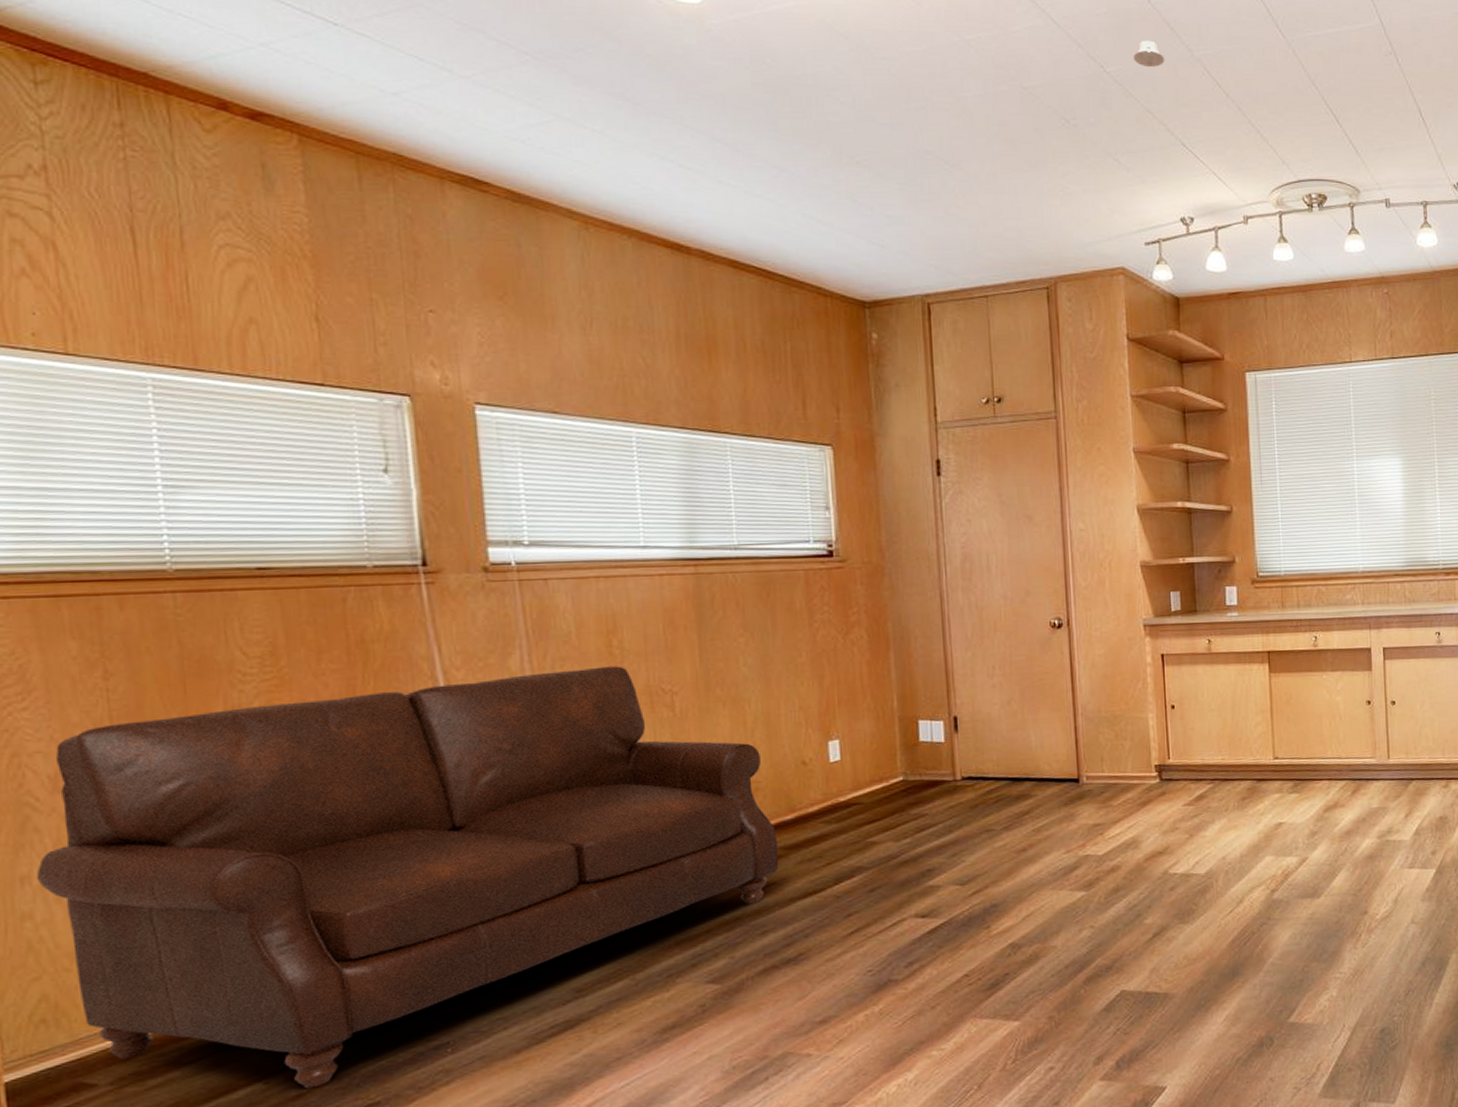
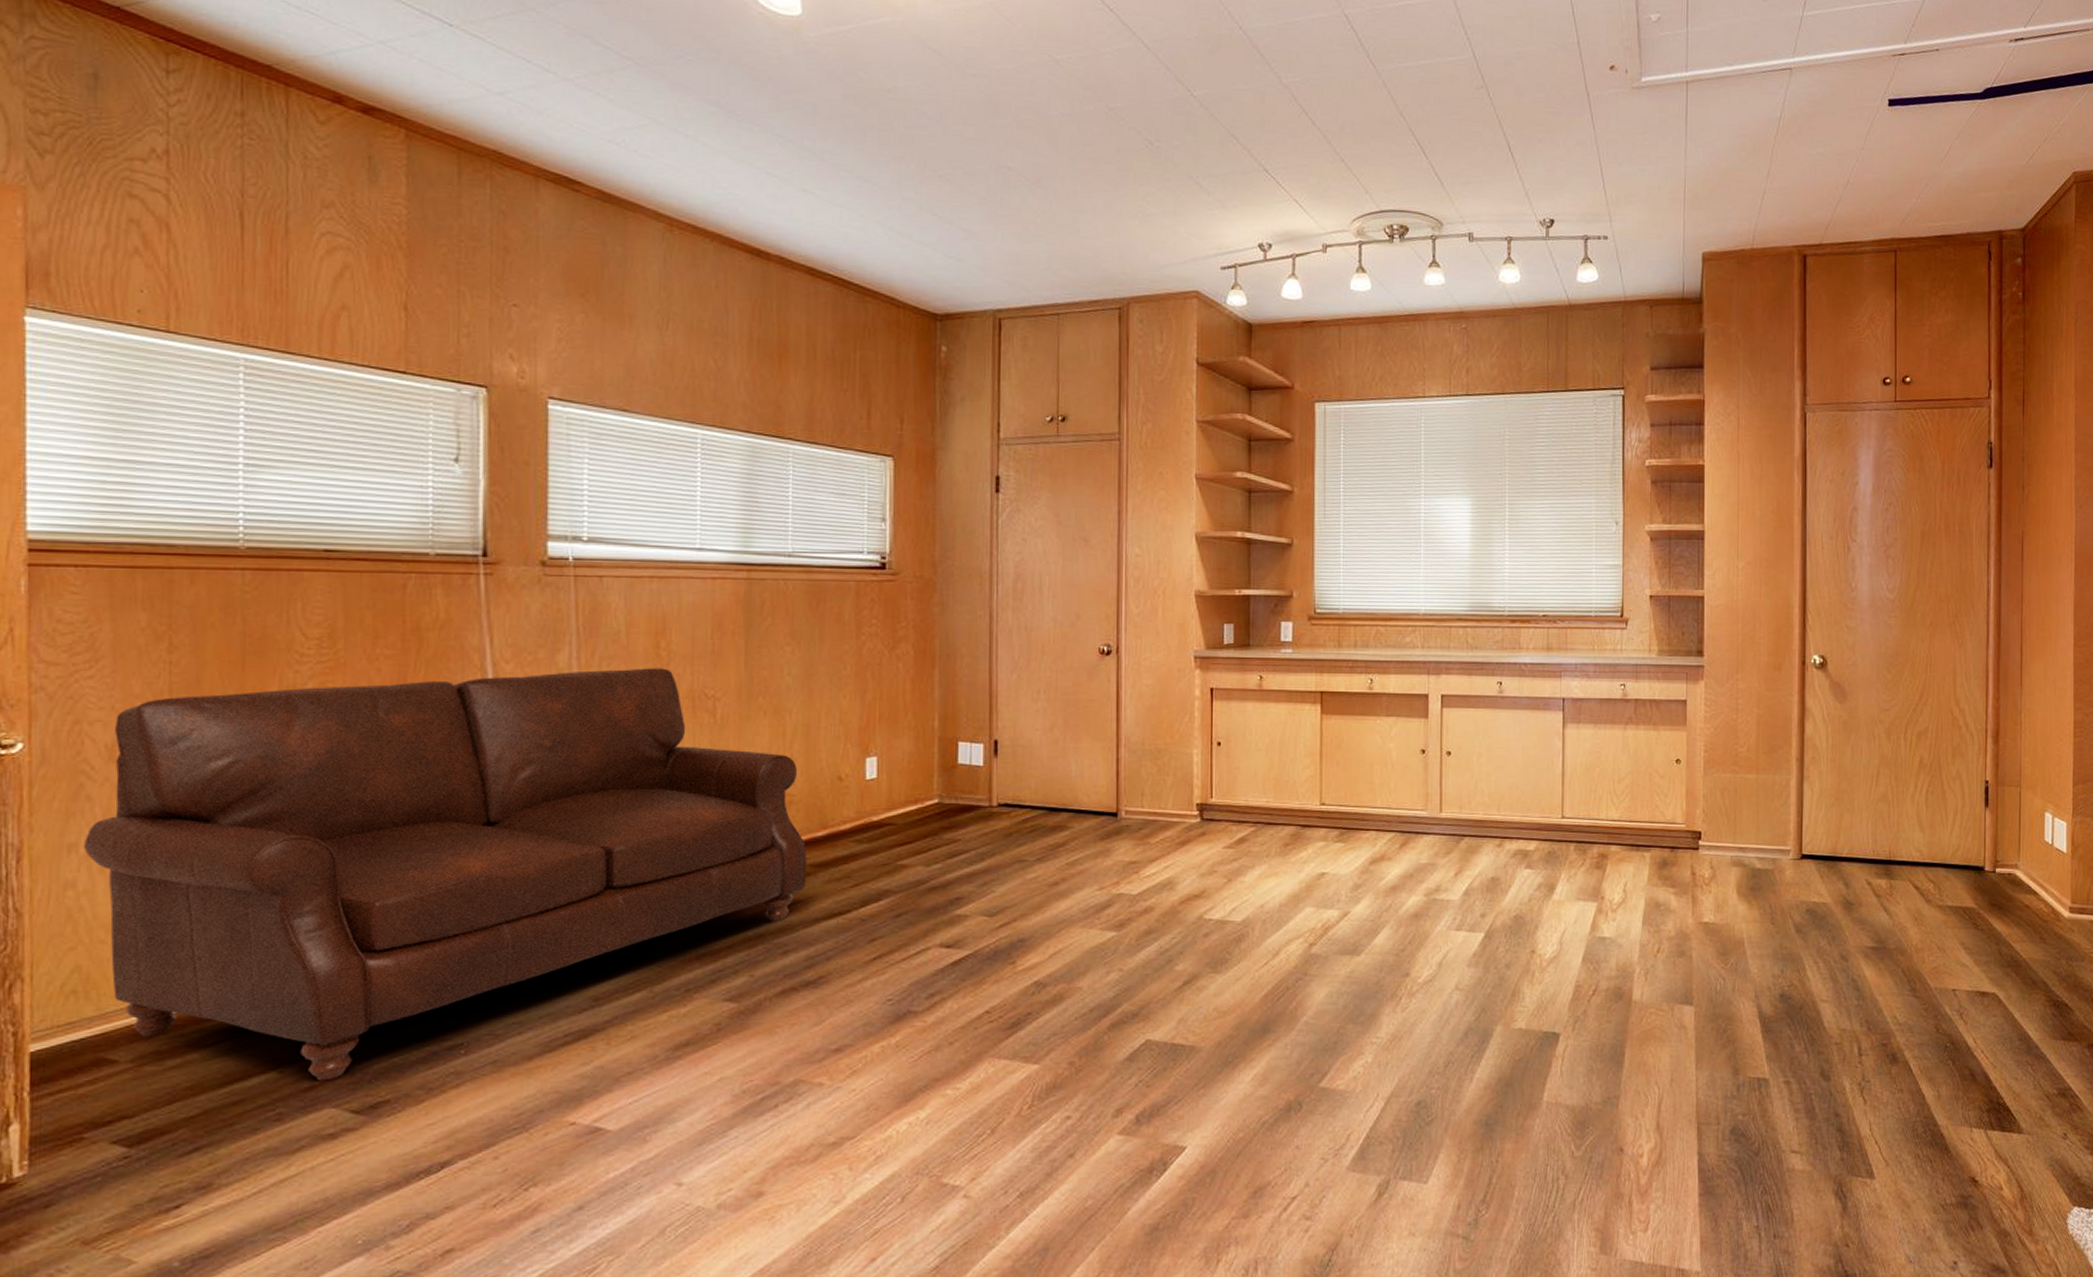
recessed light: present [1133,40,1165,68] -> none [1221,65,1253,93]

